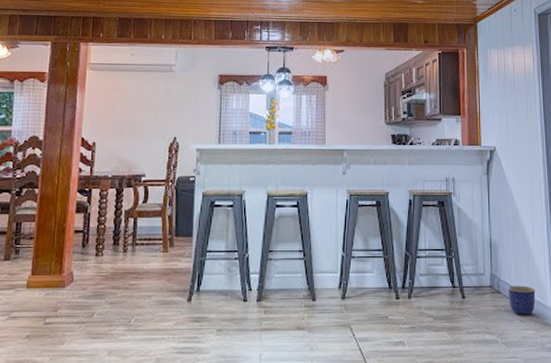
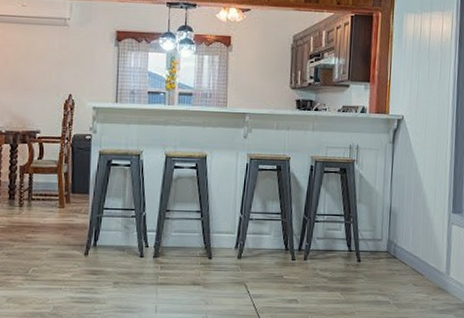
planter: present [507,286,536,315] -> none [403,252,431,280]

